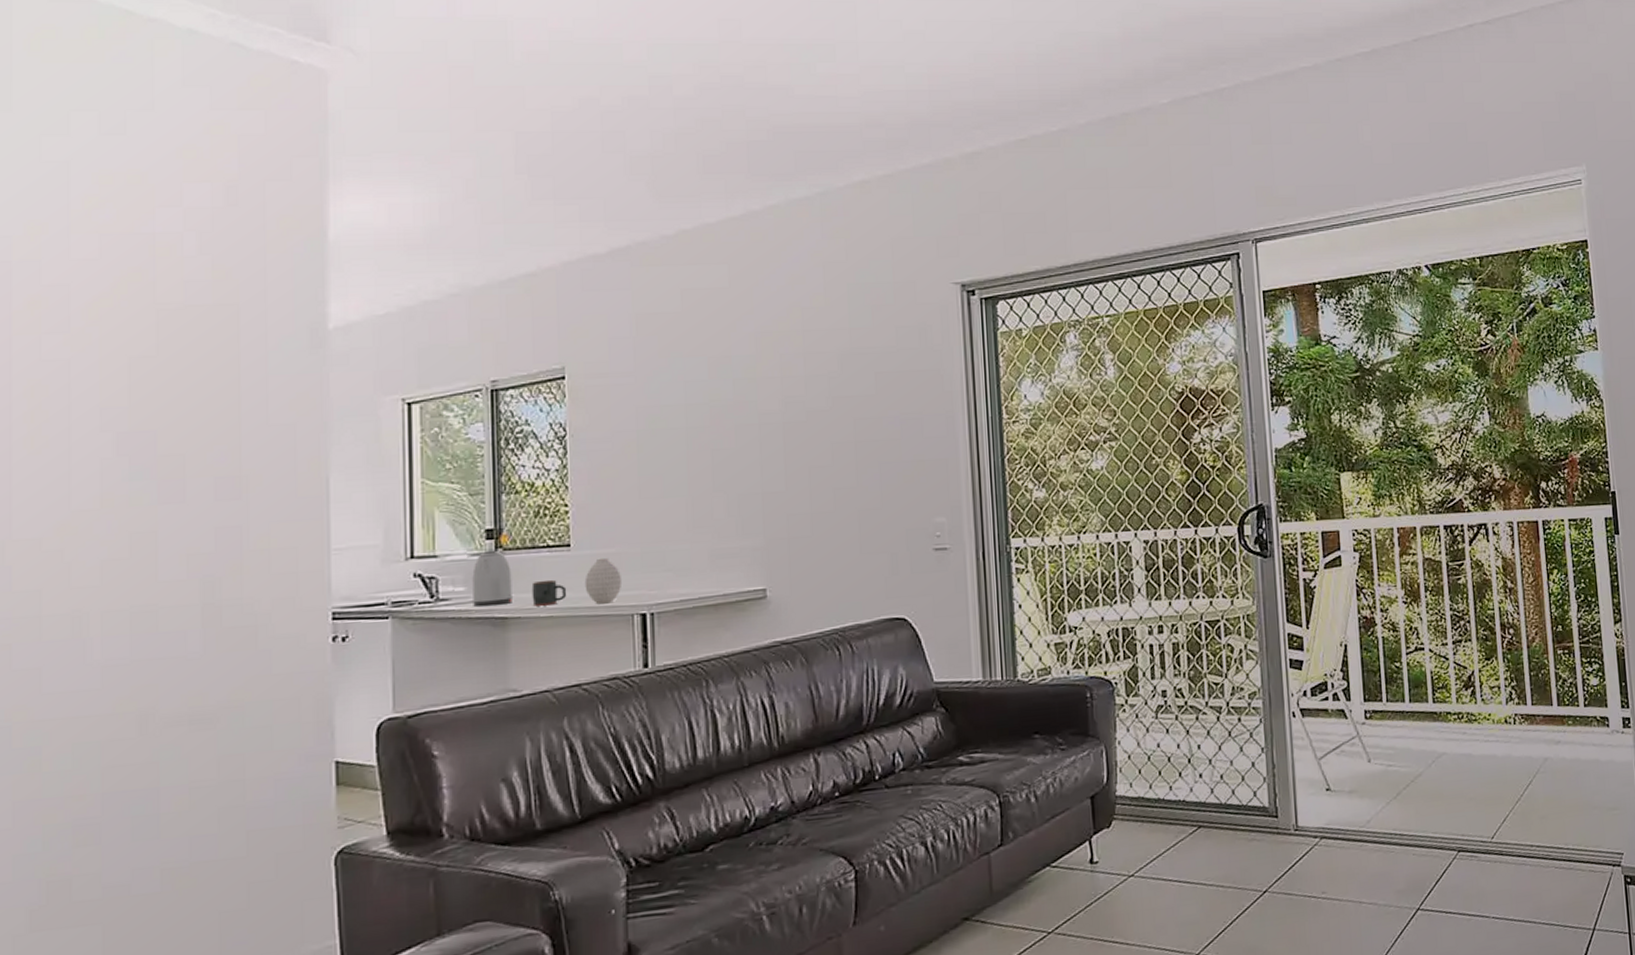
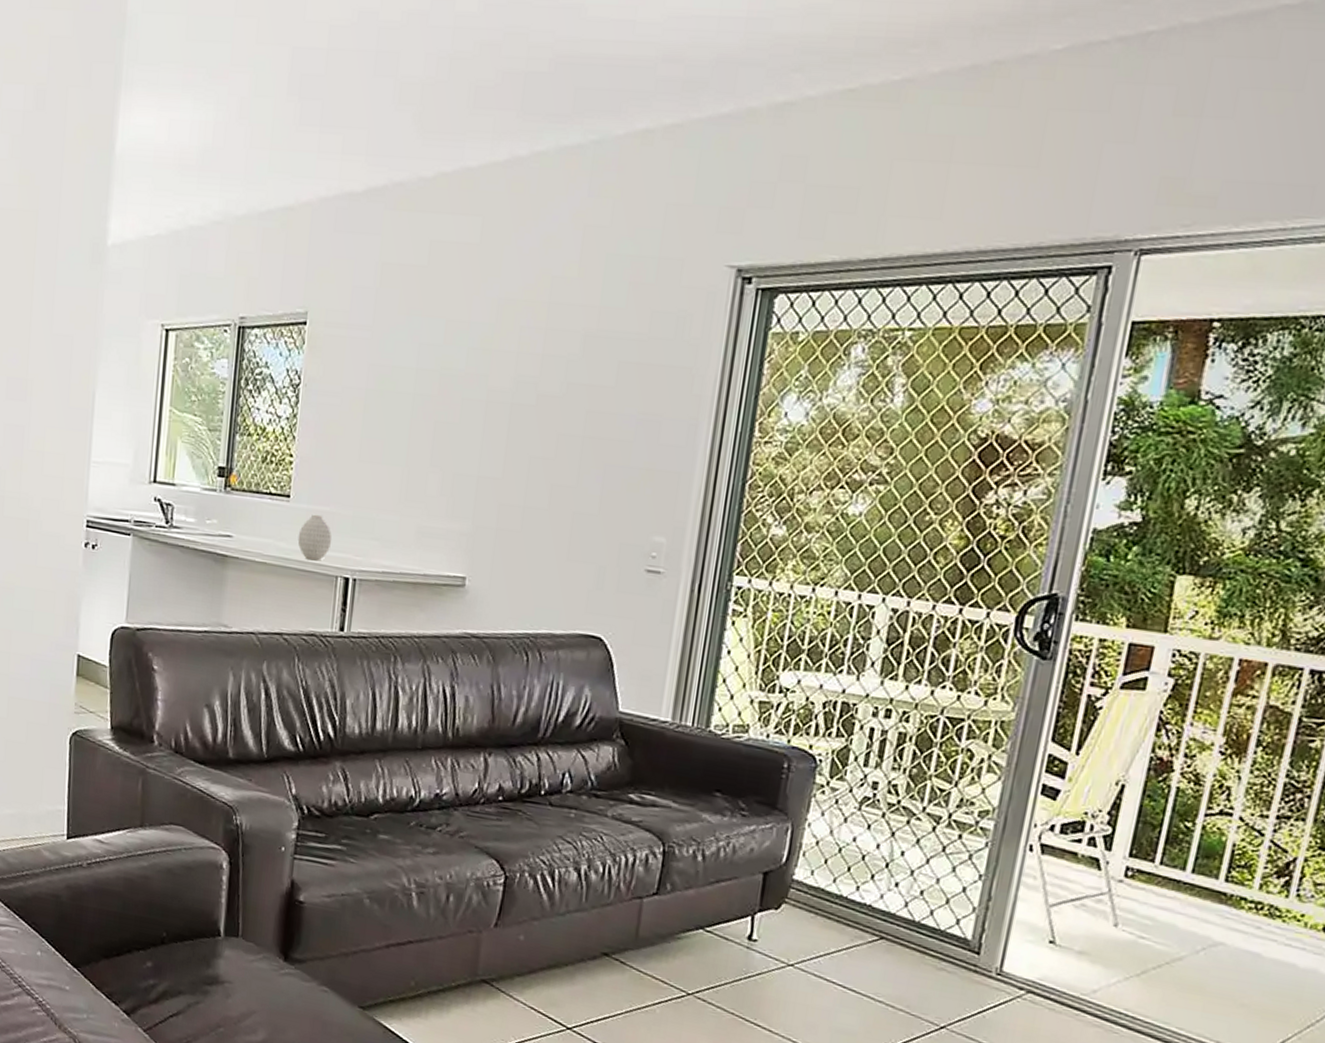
kettle: present [472,550,512,608] -> none [200,487,236,543]
mug: present [531,579,567,606] -> none [250,526,282,552]

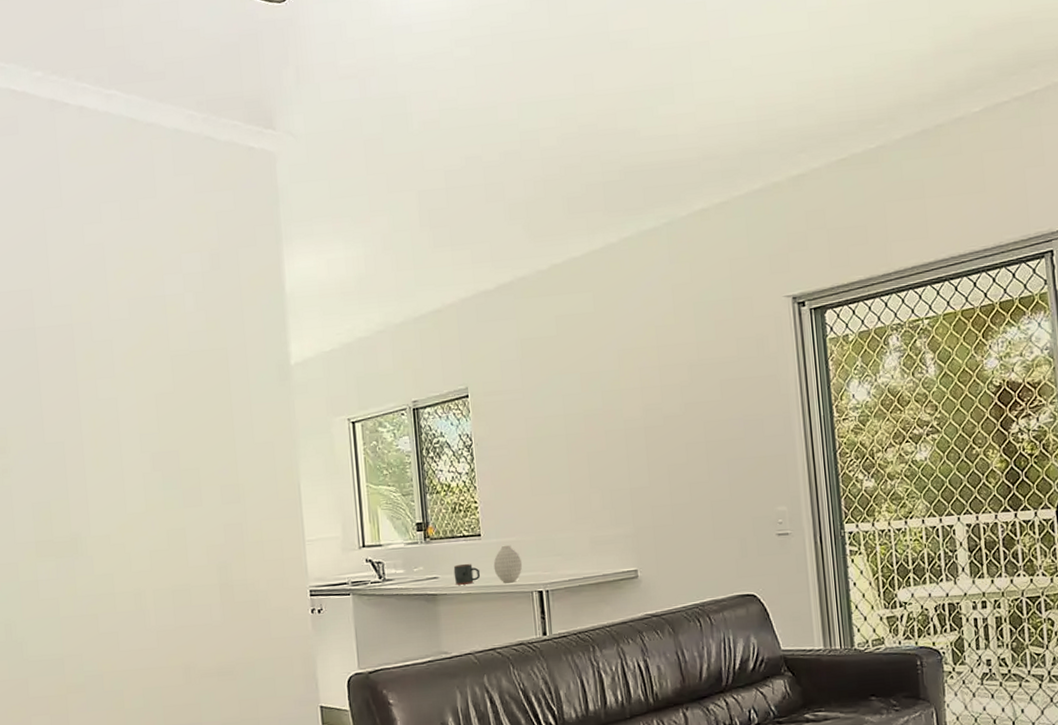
mug: none [250,526,282,552] -> present [453,563,481,585]

